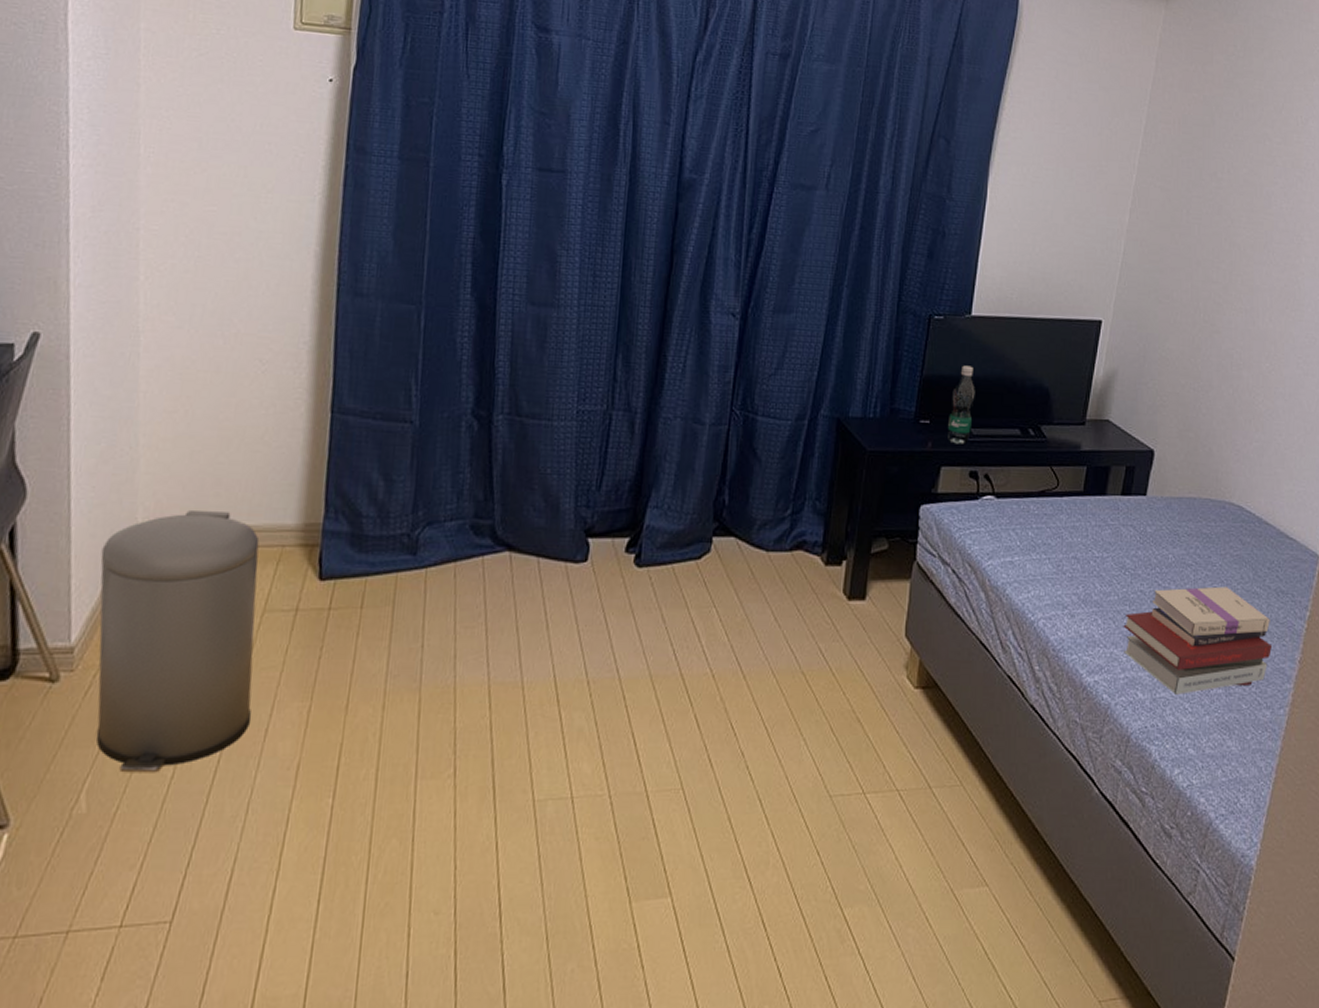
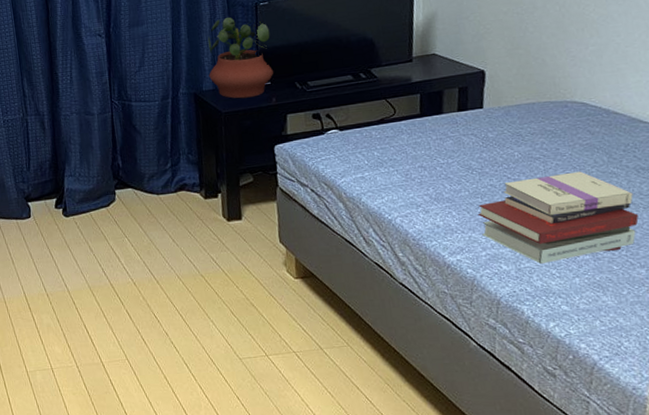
potted plant: none [859,325,940,437] -> present [207,17,274,99]
bottle: present [946,365,977,444] -> none [286,34,308,96]

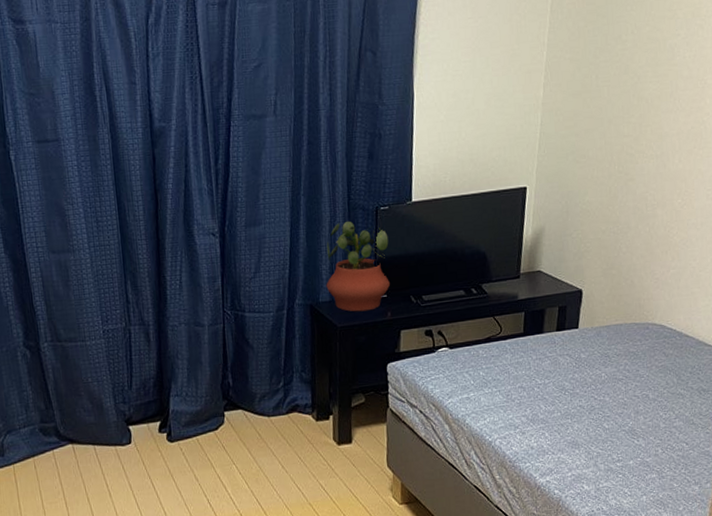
books: present [477,171,639,264] -> none [567,392,697,483]

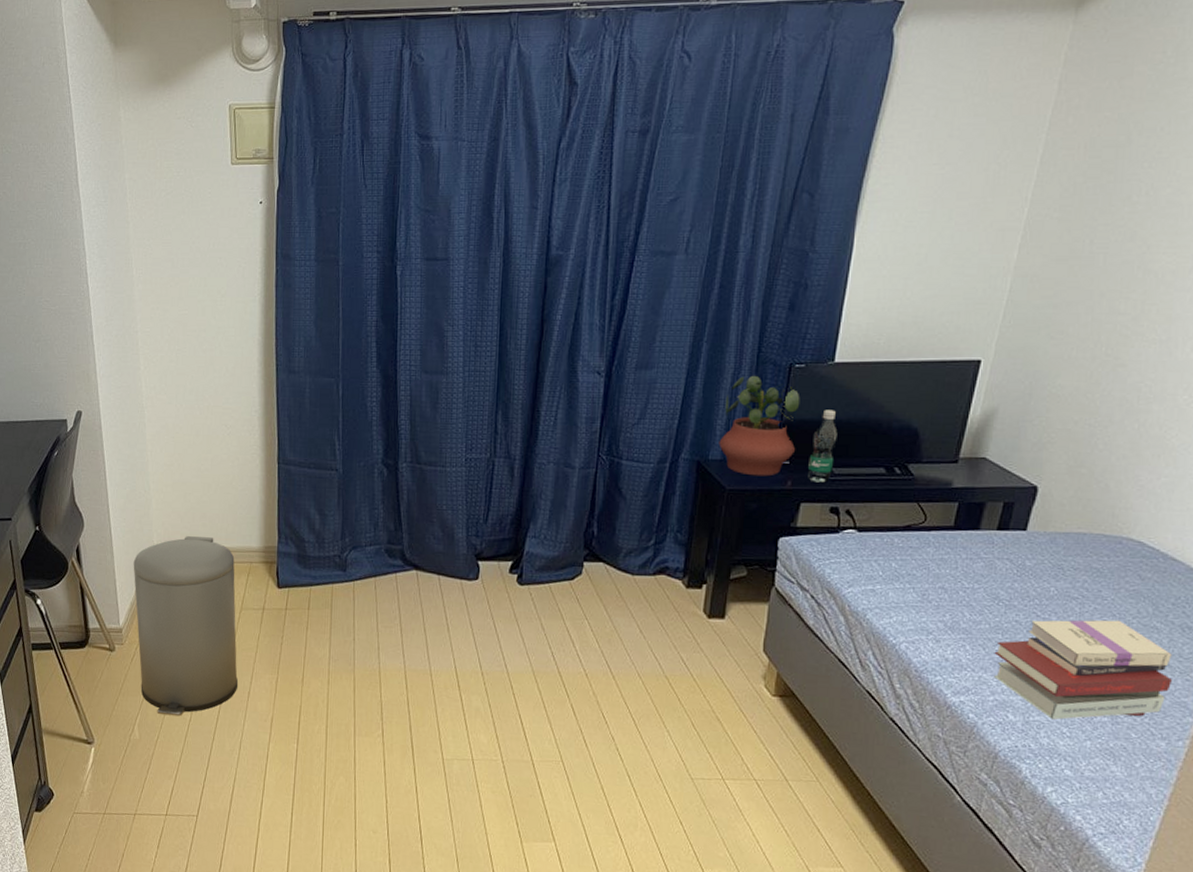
bottle: none [402,244,424,311] -> present [807,409,839,483]
books: none [567,392,697,483] -> present [994,619,1172,720]

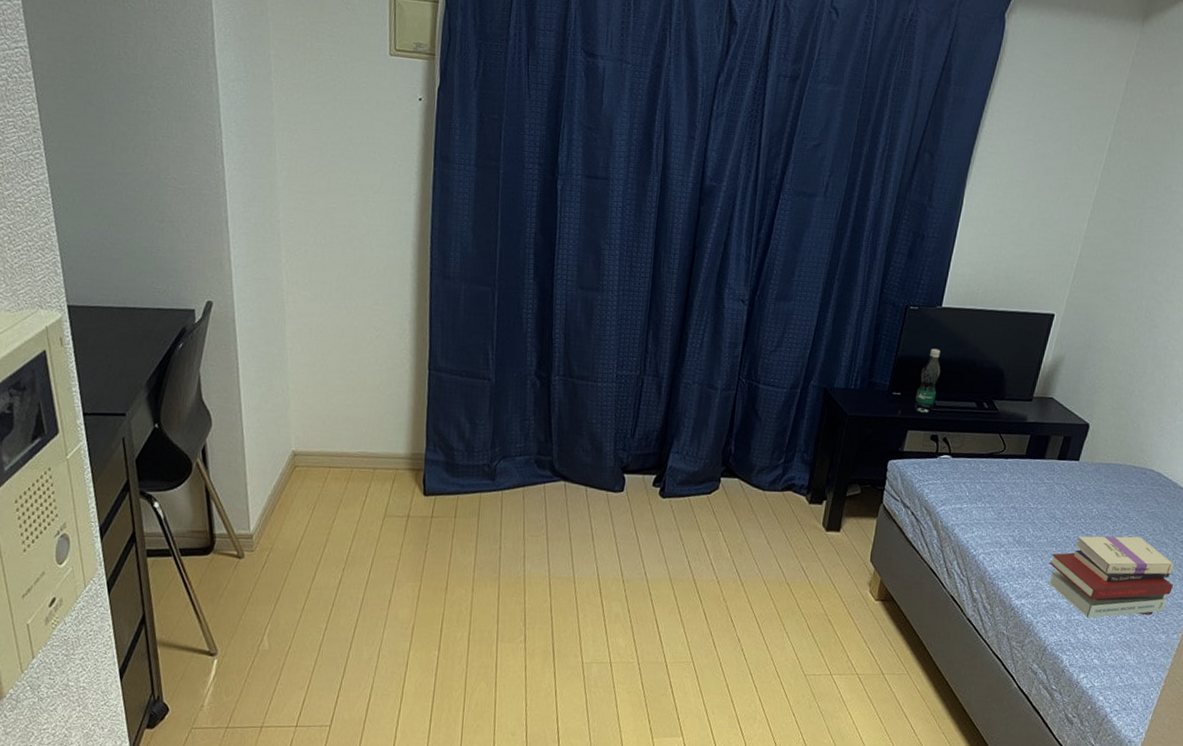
pedal bin: present [133,535,238,717] -> none [267,439,380,626]
potted plant: present [719,375,800,476] -> none [843,313,913,405]

